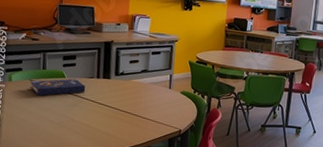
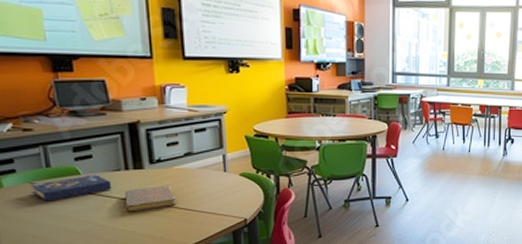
notebook: none [92,93,130,113] -> present [124,185,176,212]

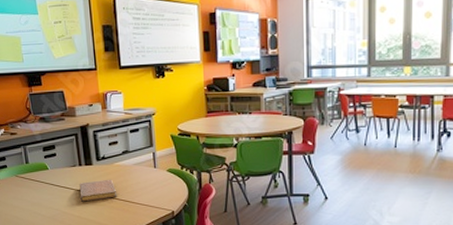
book: present [31,174,112,202] -> none [17,169,71,191]

